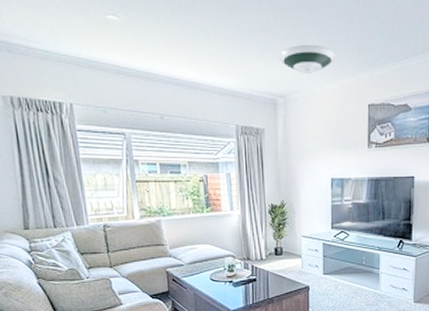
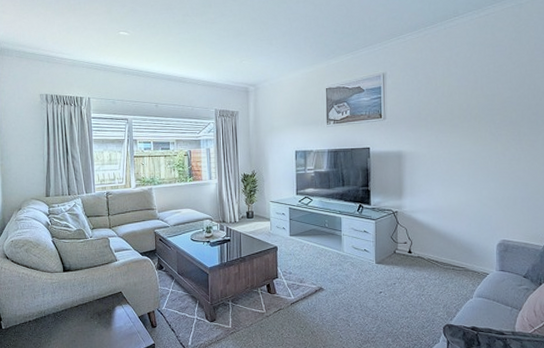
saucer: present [279,45,336,74] -> none [250,44,297,66]

